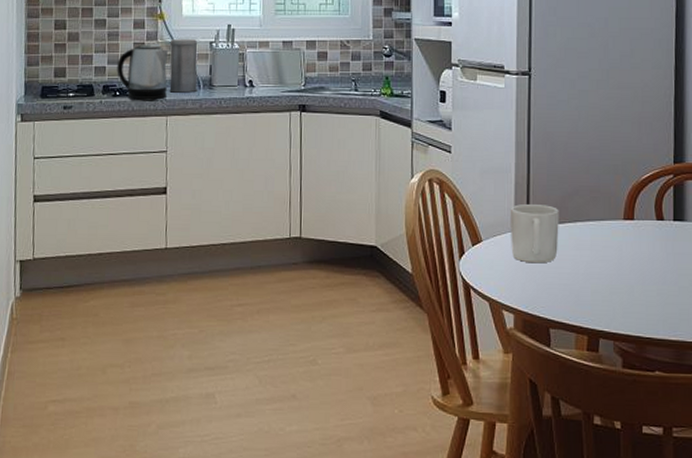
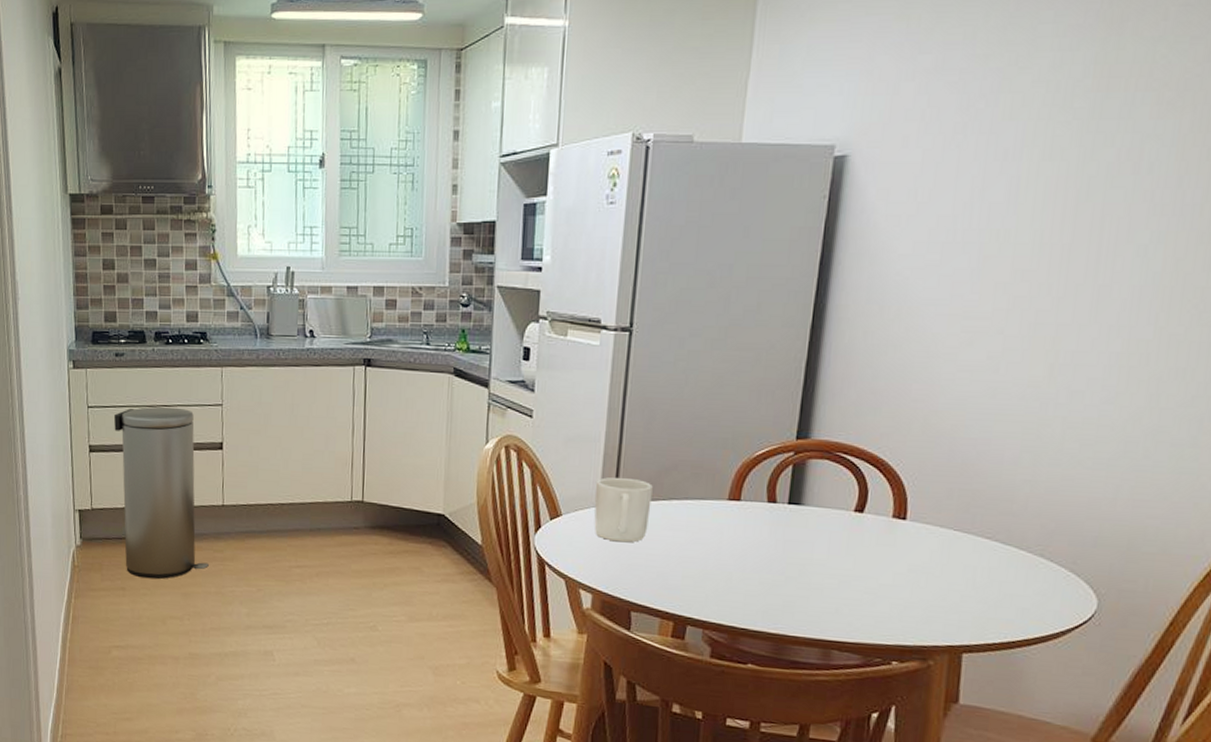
pedal bin: none [59,155,151,326] -> present [113,406,209,579]
kettle: present [117,44,168,101] -> none [169,287,222,350]
canister: present [169,38,198,93] -> none [224,281,254,342]

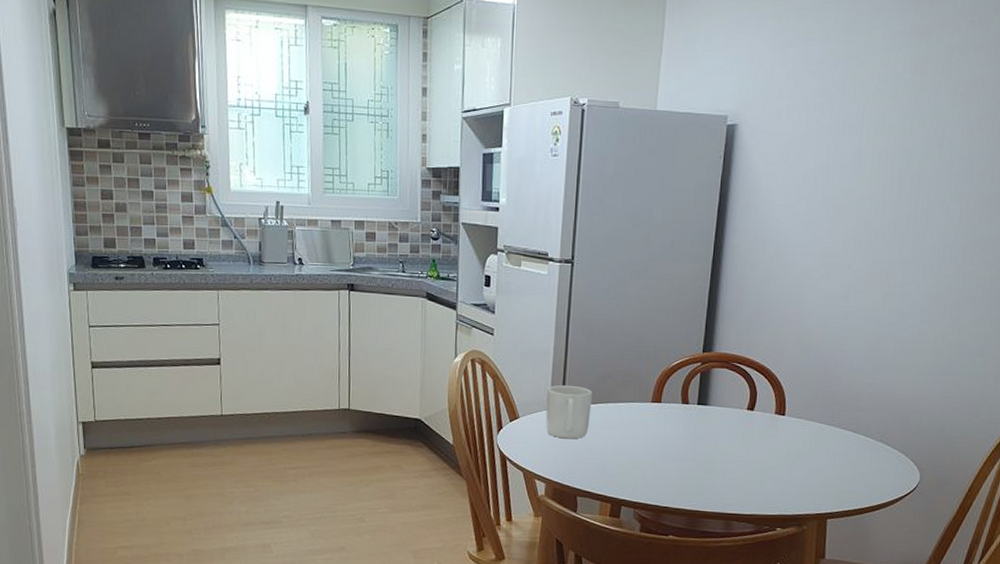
pedal bin: present [113,406,209,579] -> none [114,326,209,483]

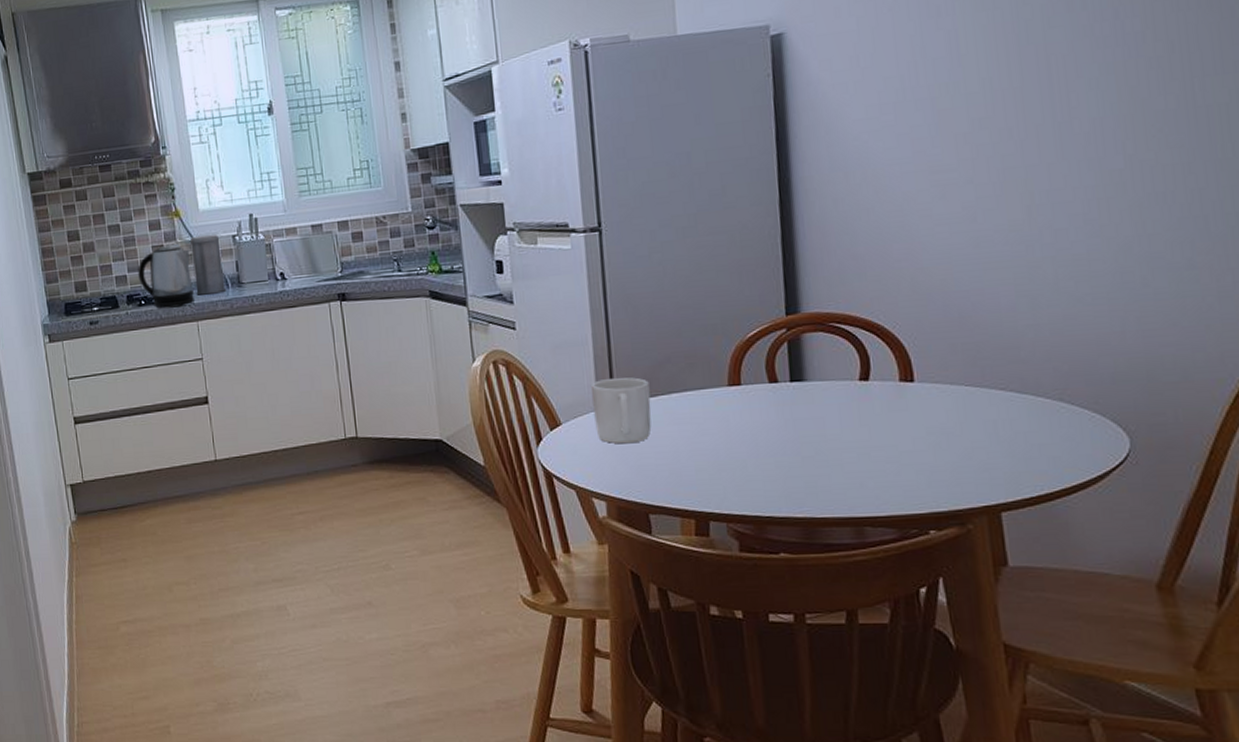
kettle: none [166,217,217,275] -> present [138,245,194,309]
canister: none [218,213,247,268] -> present [189,234,226,295]

